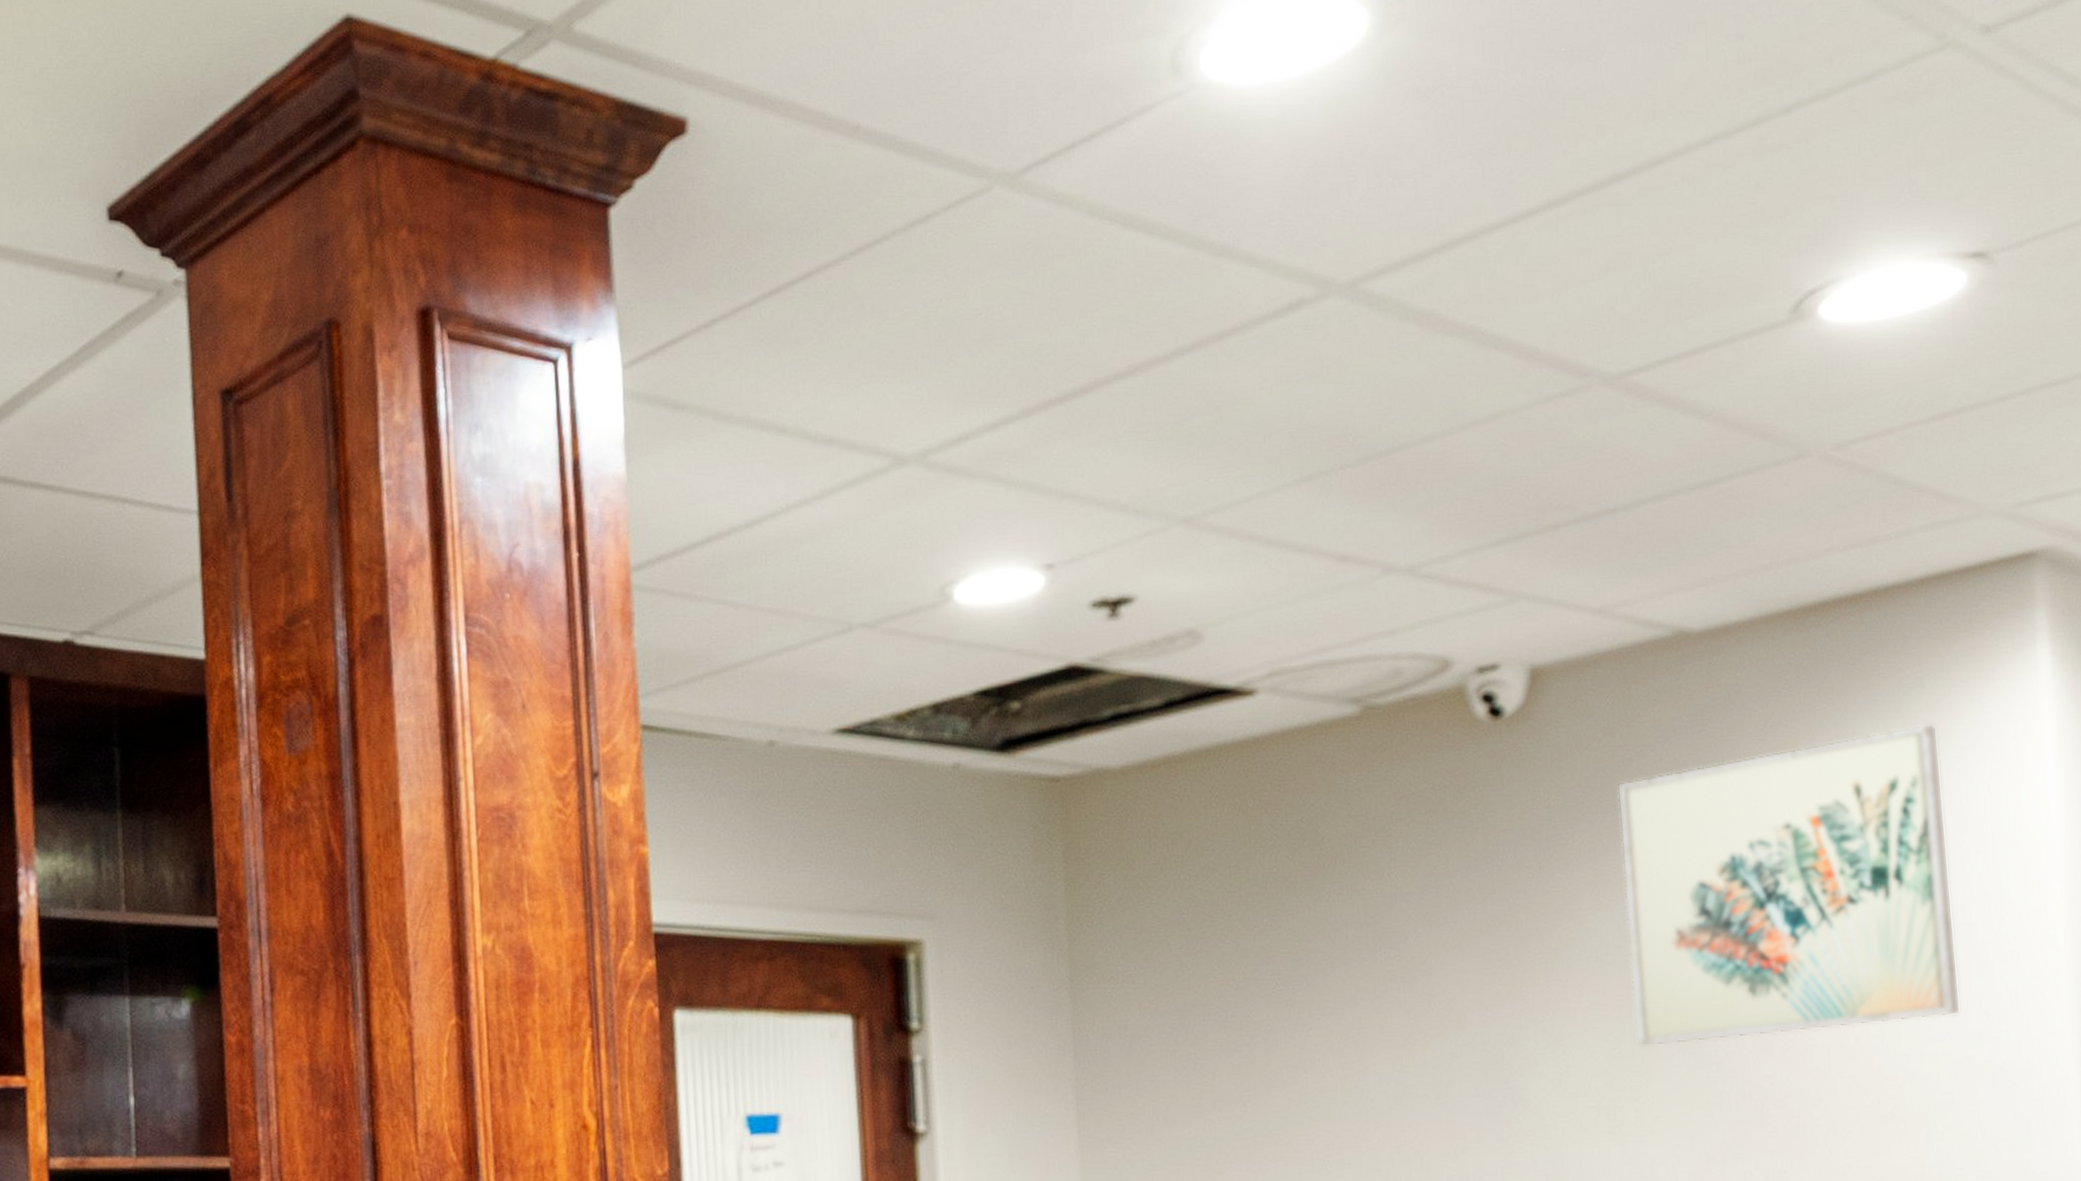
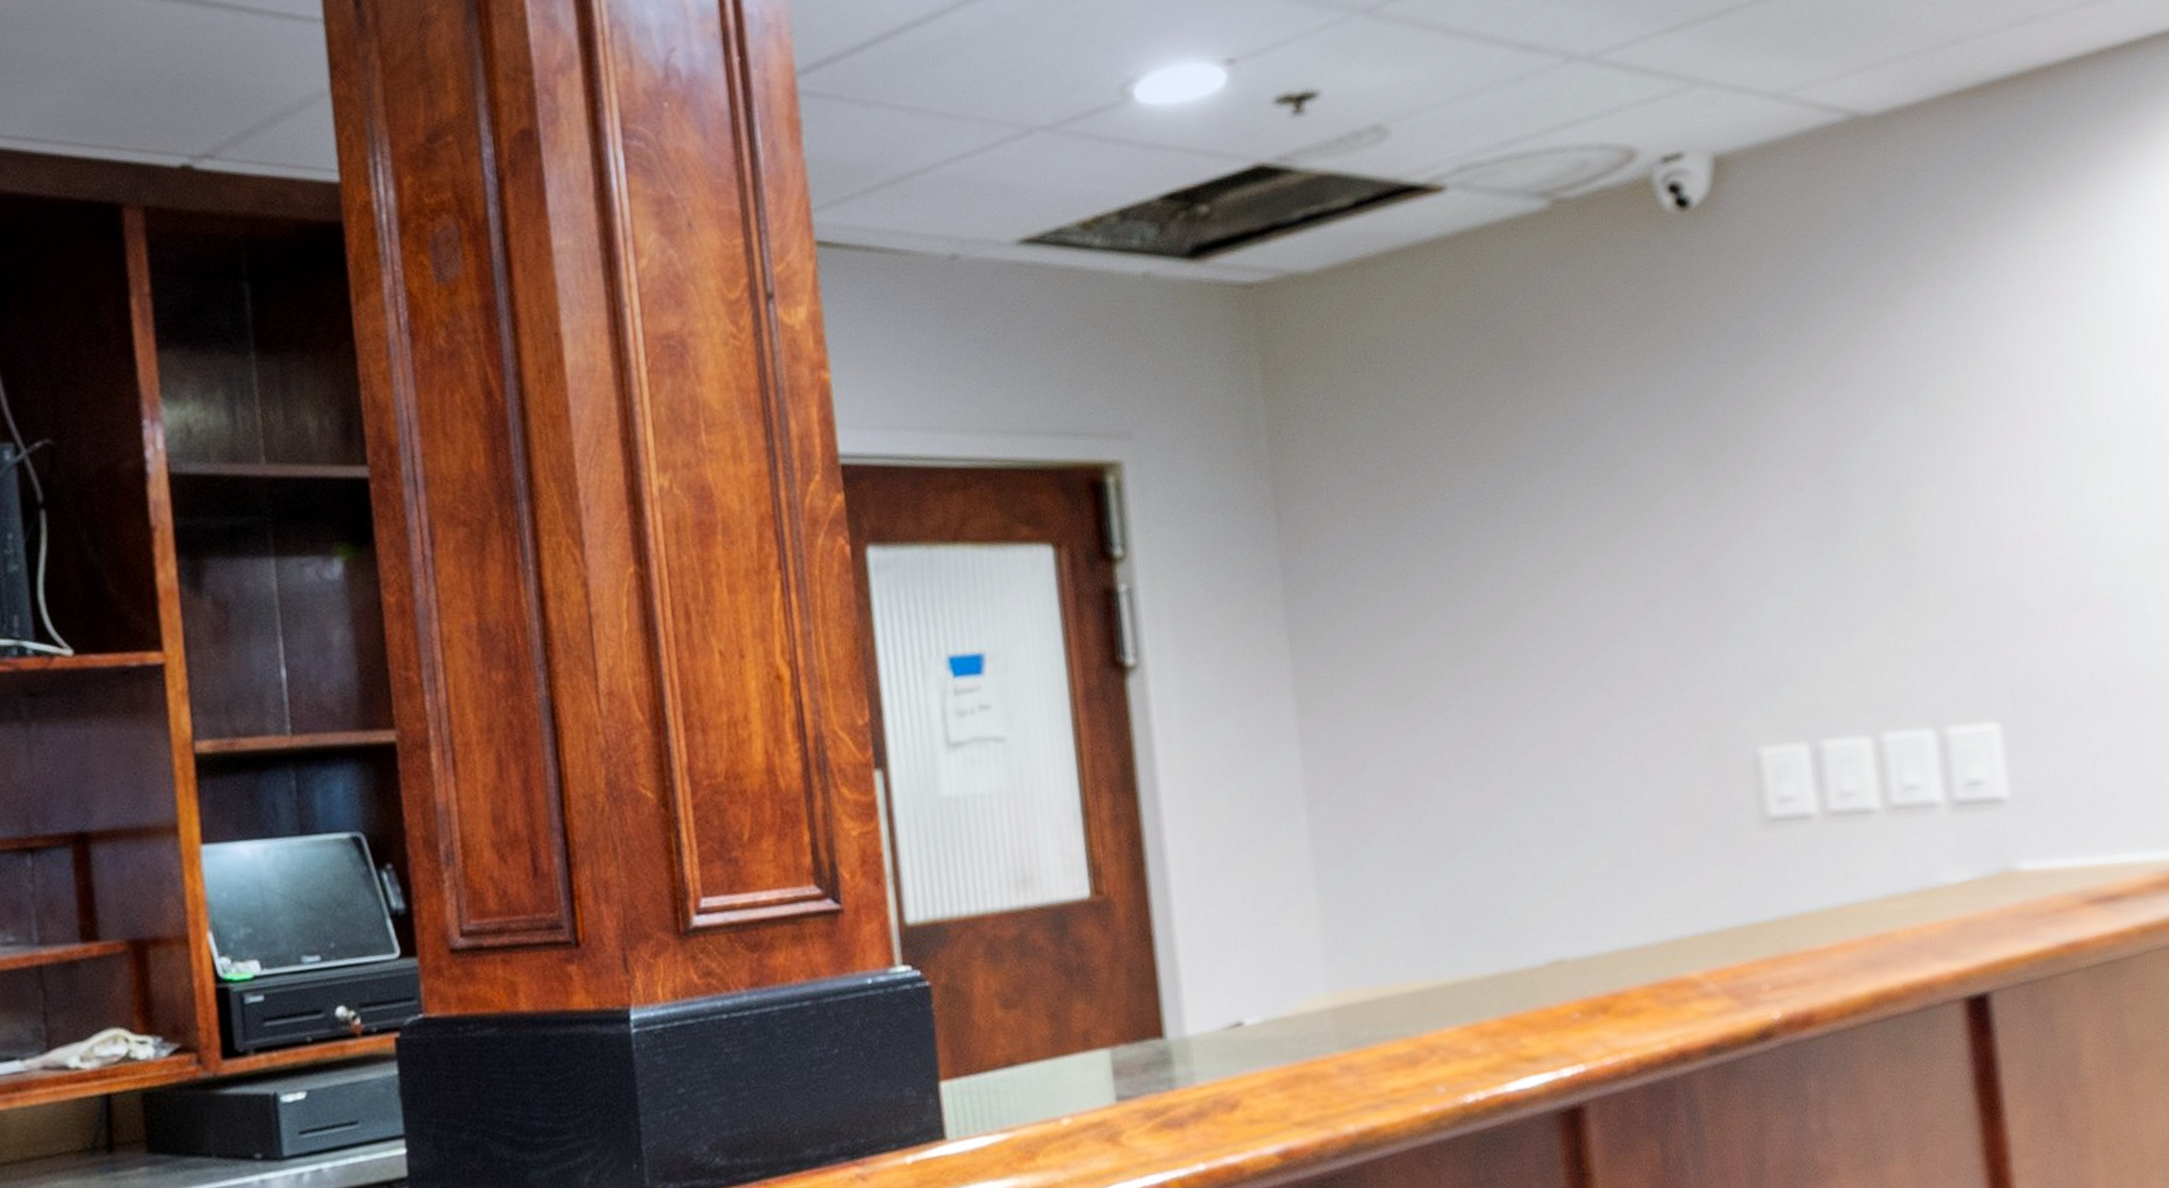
wall art: present [1617,724,1961,1047] -> none [1803,203,2141,543]

